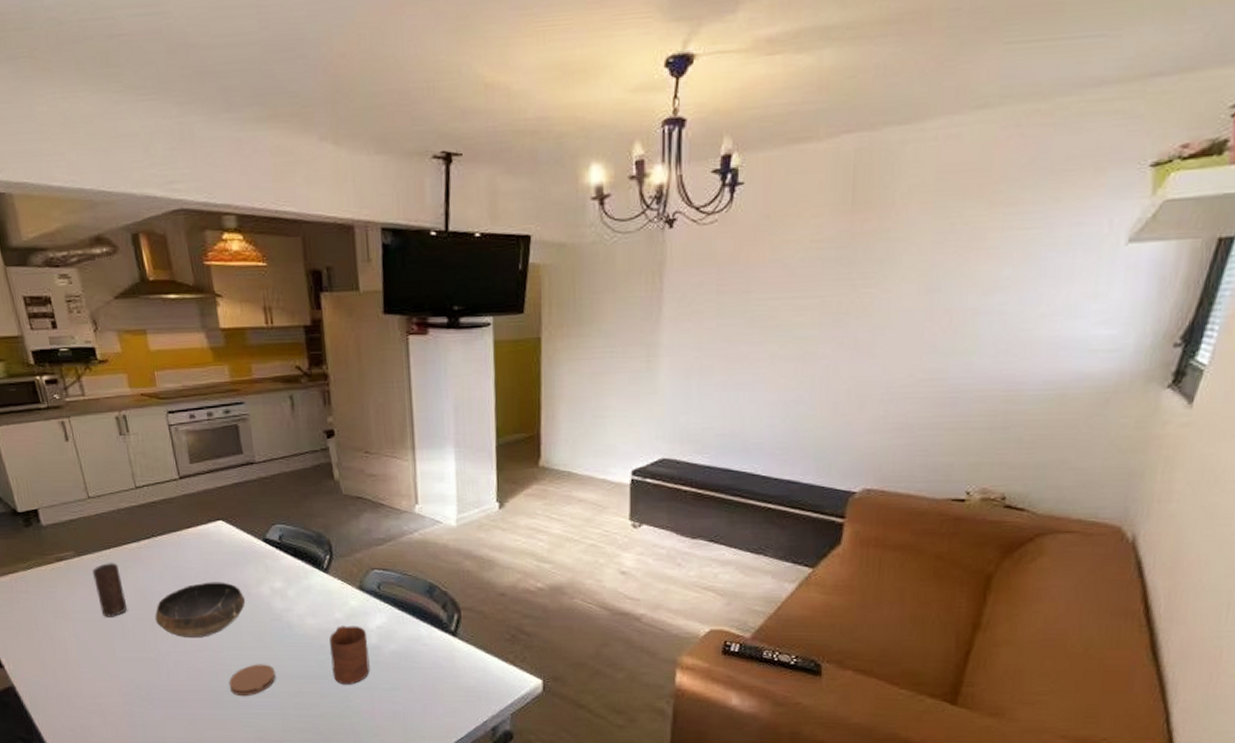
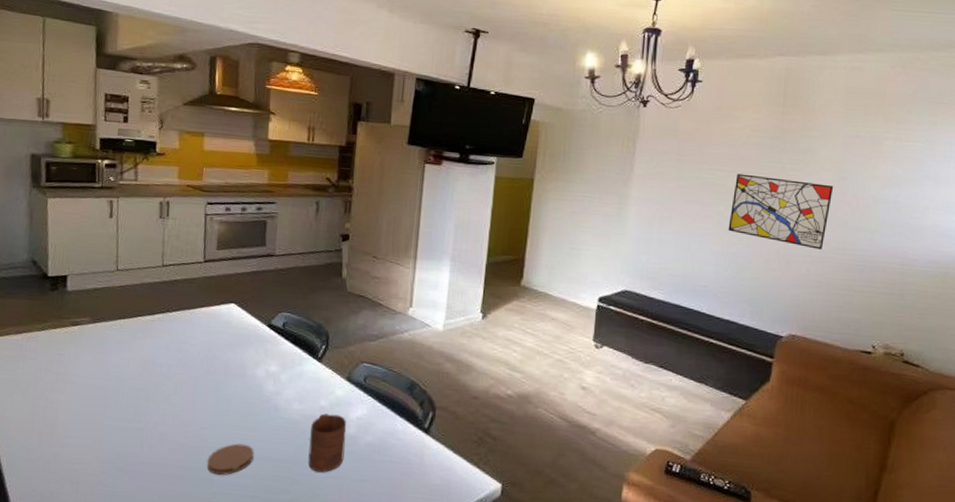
candle: present [92,562,127,617] -> none [101,331,130,384]
bowl: present [155,582,245,637] -> none [151,359,240,413]
wall art: none [785,299,920,384] -> present [728,173,834,250]

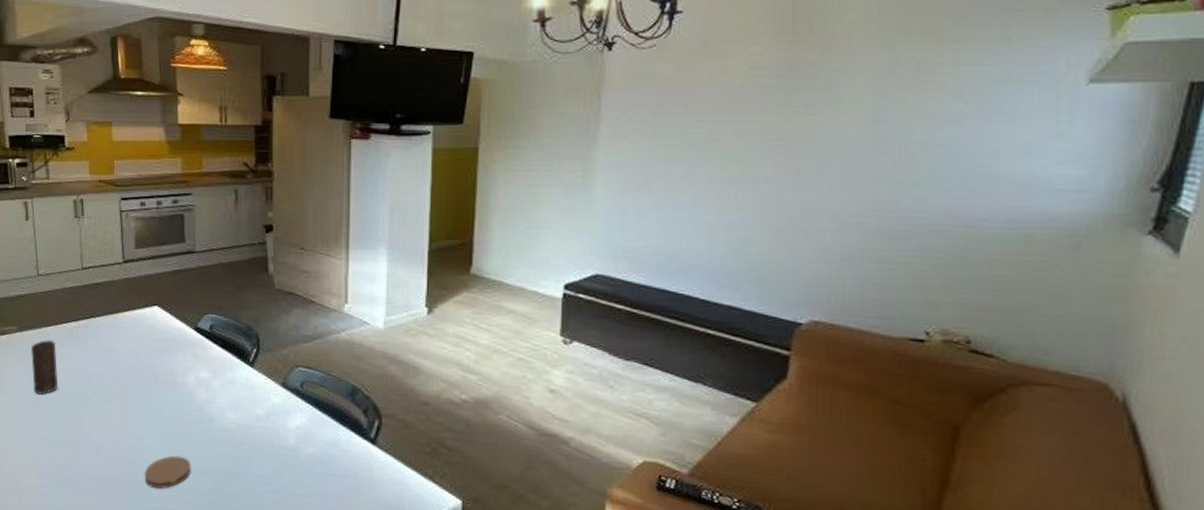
candle: none [101,331,130,384] -> present [31,339,58,395]
cup: present [308,413,347,473] -> none [247,423,286,487]
wall art: present [728,173,834,250] -> none [724,124,866,213]

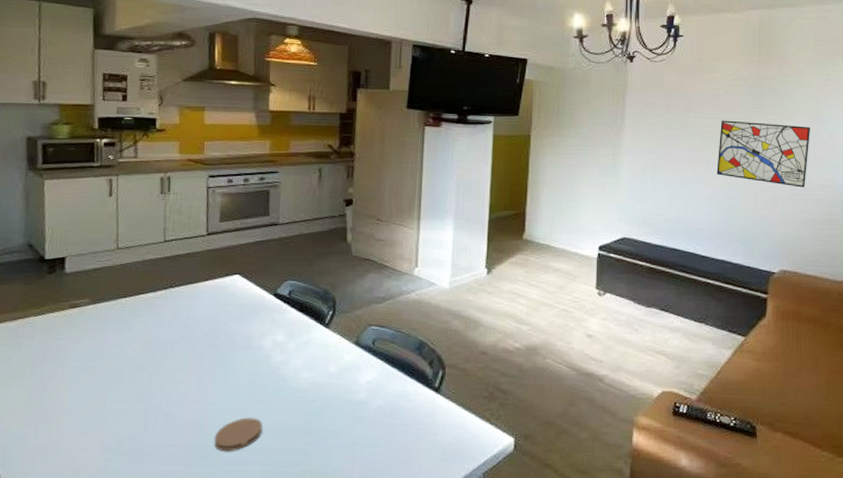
candle: present [31,339,58,395] -> none [102,310,131,366]
wall art: none [724,124,866,213] -> present [717,120,811,188]

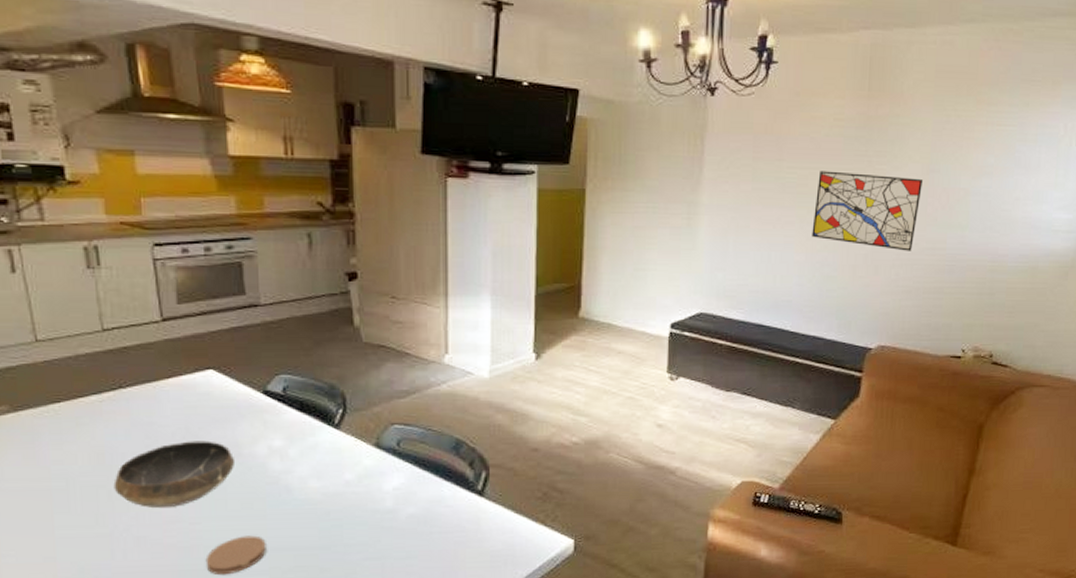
bowl: none [154,333,246,389] -> present [113,440,234,508]

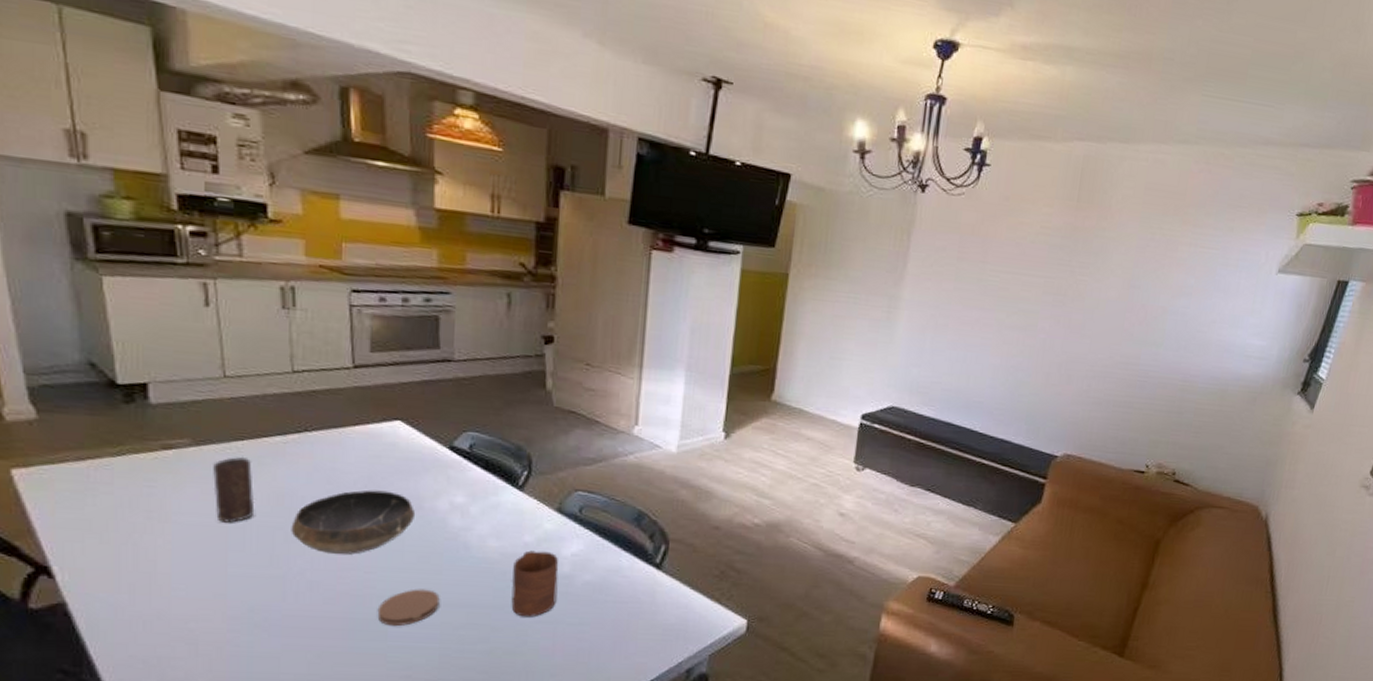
candle: none [32,418,77,486] -> present [213,456,255,523]
cup: none [335,487,382,555] -> present [511,550,559,617]
wall art: present [812,170,924,251] -> none [1008,276,1124,364]

